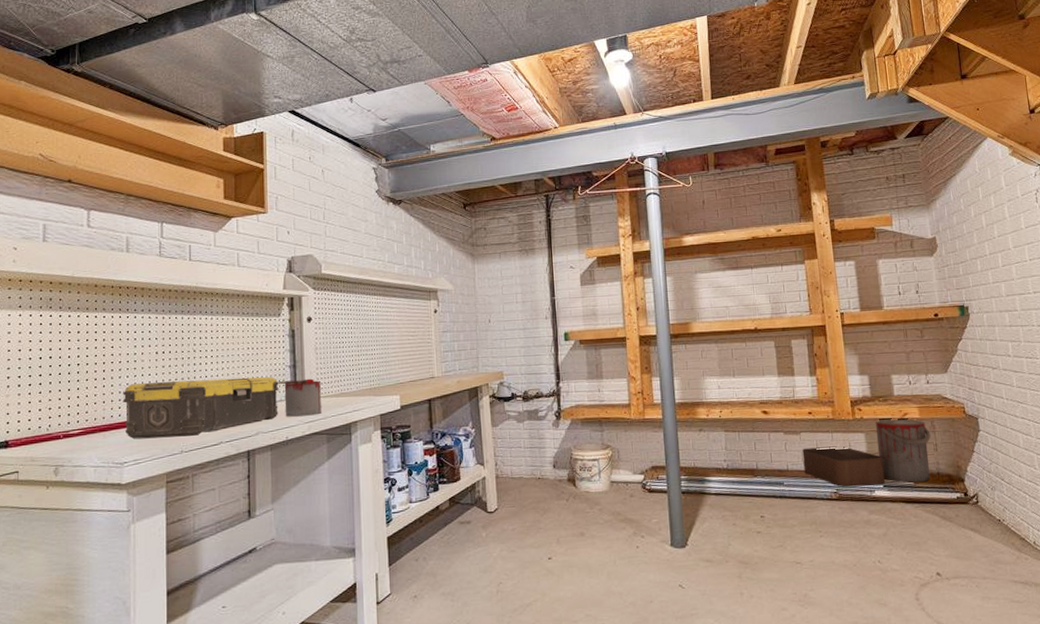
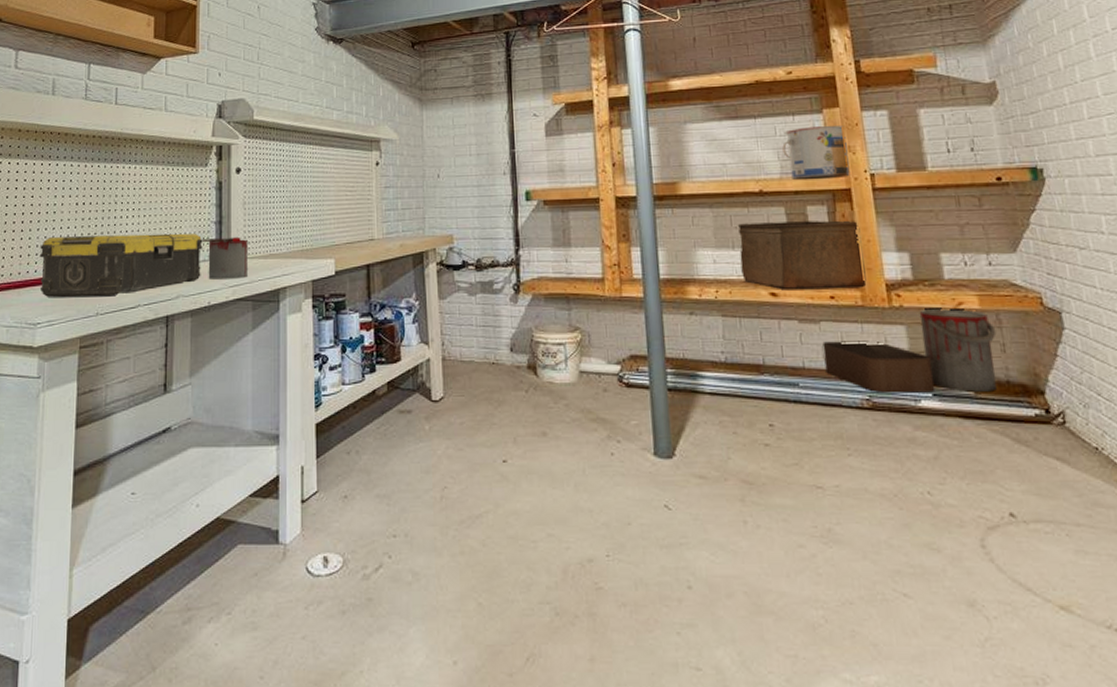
storage bin: none [738,351,836,408] -> present [738,221,867,290]
paint can: none [773,274,825,320] -> present [782,126,850,181]

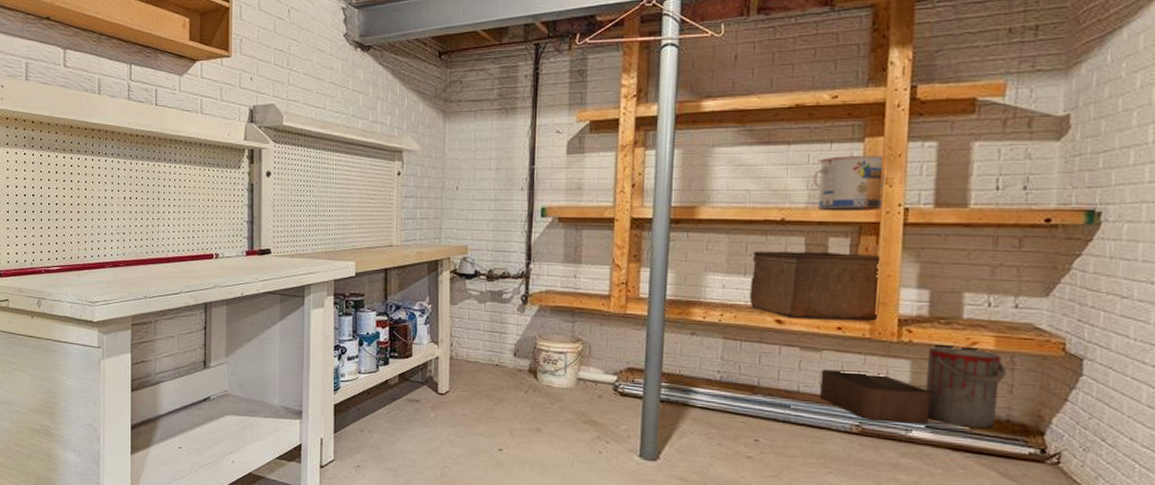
toolbox: present [40,233,203,297] -> none [95,227,236,283]
paint can: present [202,236,249,280] -> none [235,236,278,274]

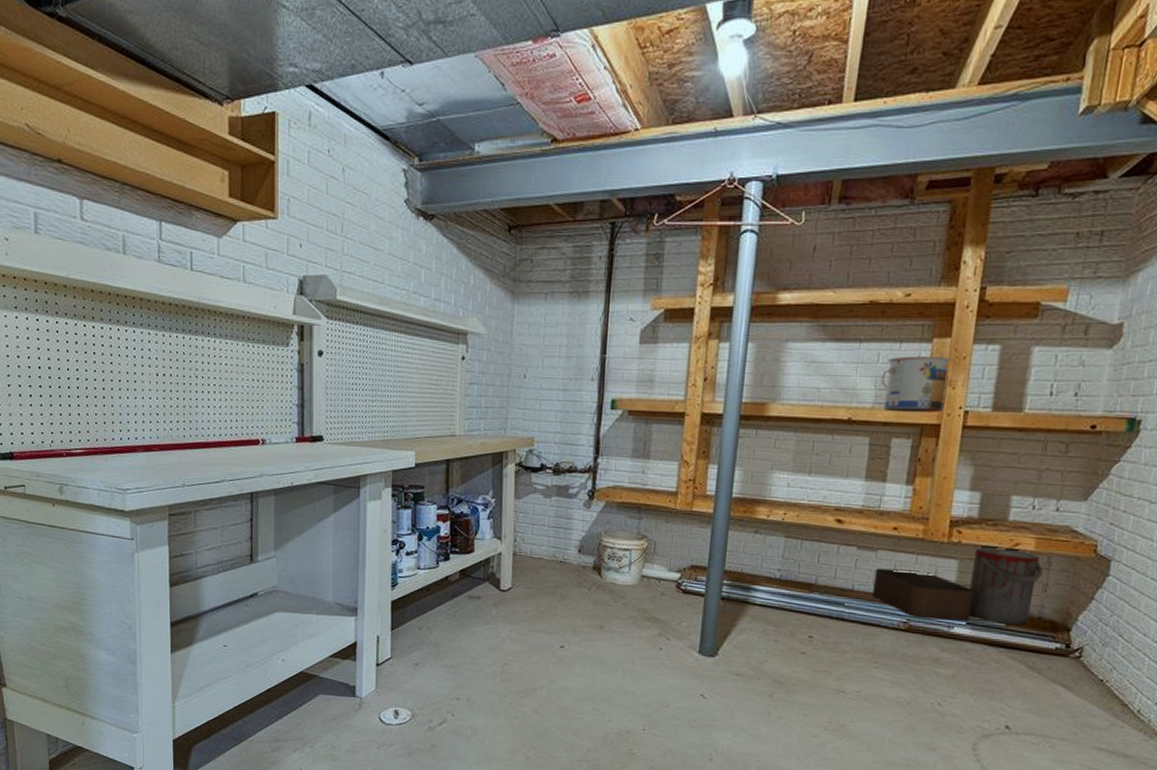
storage bin: present [749,251,881,322] -> none [812,450,939,522]

